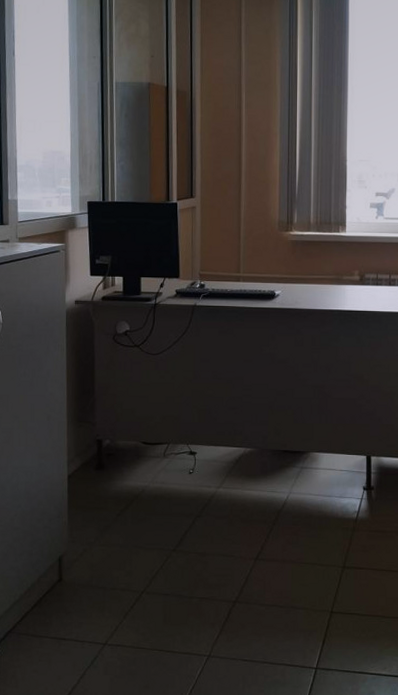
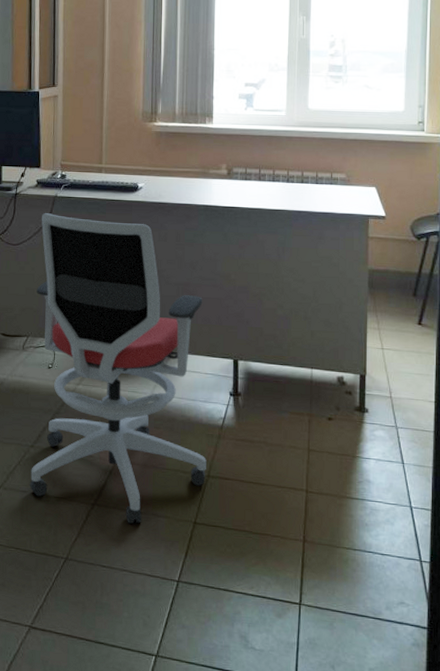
office chair: none [172,322,342,618] -> present [29,213,206,525]

